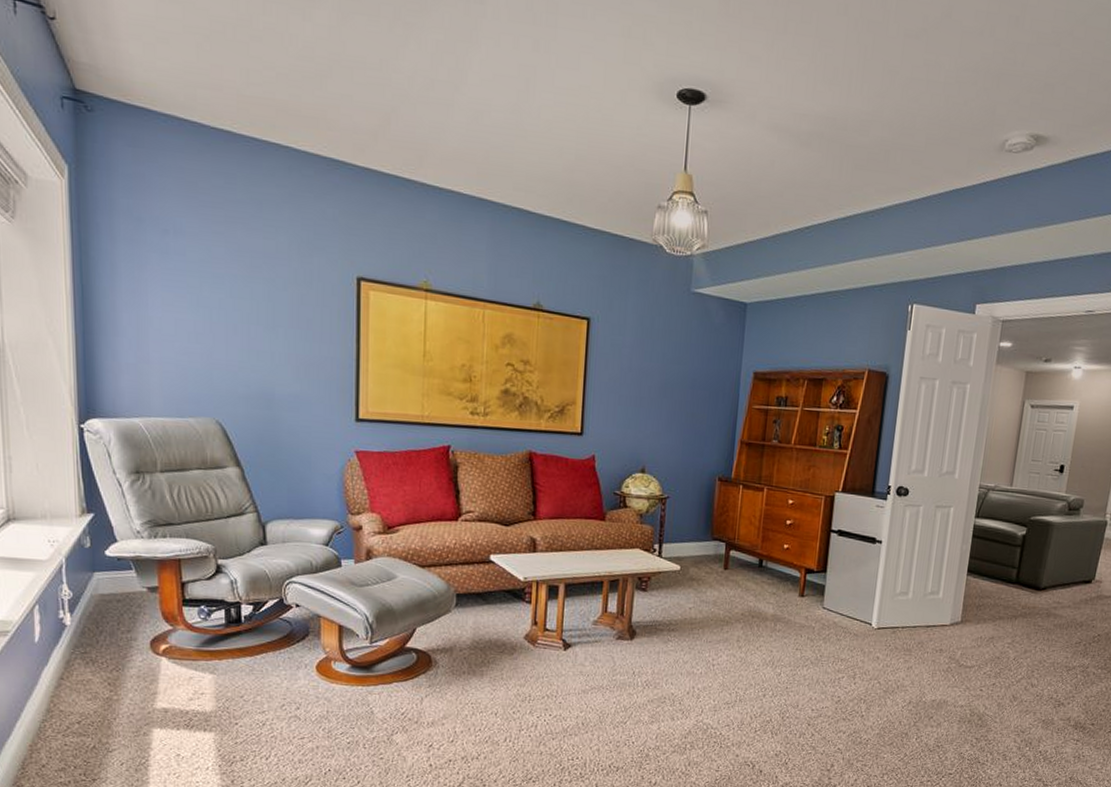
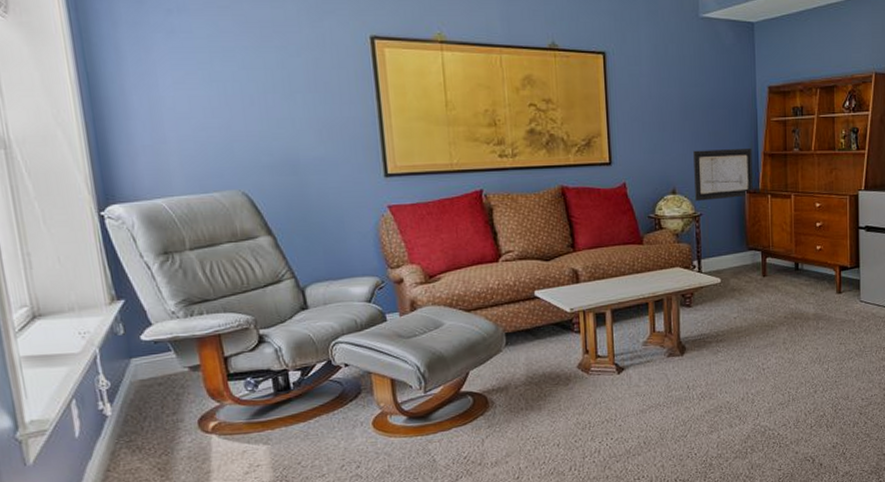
wall art: none [664,430,729,485] -> present [693,147,753,201]

